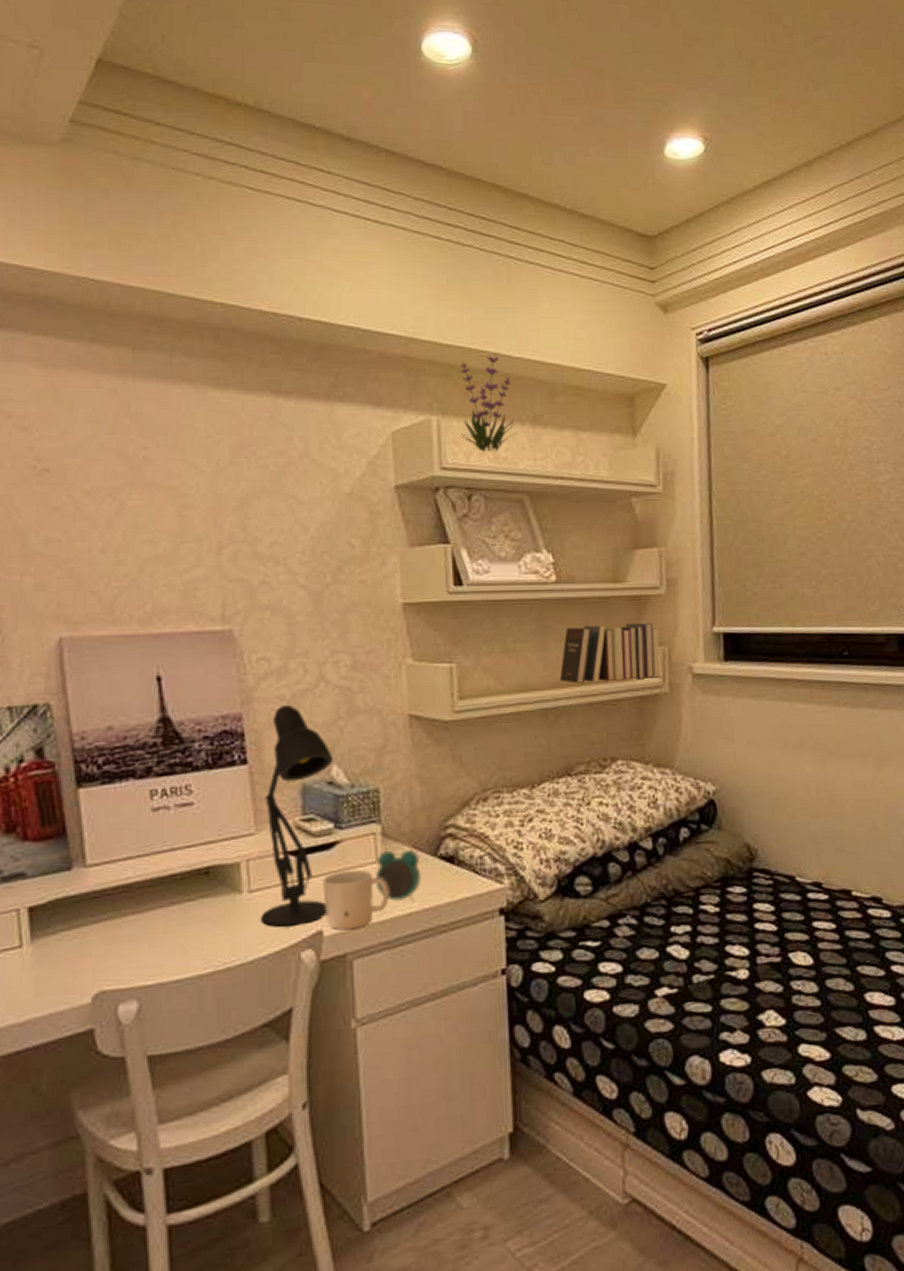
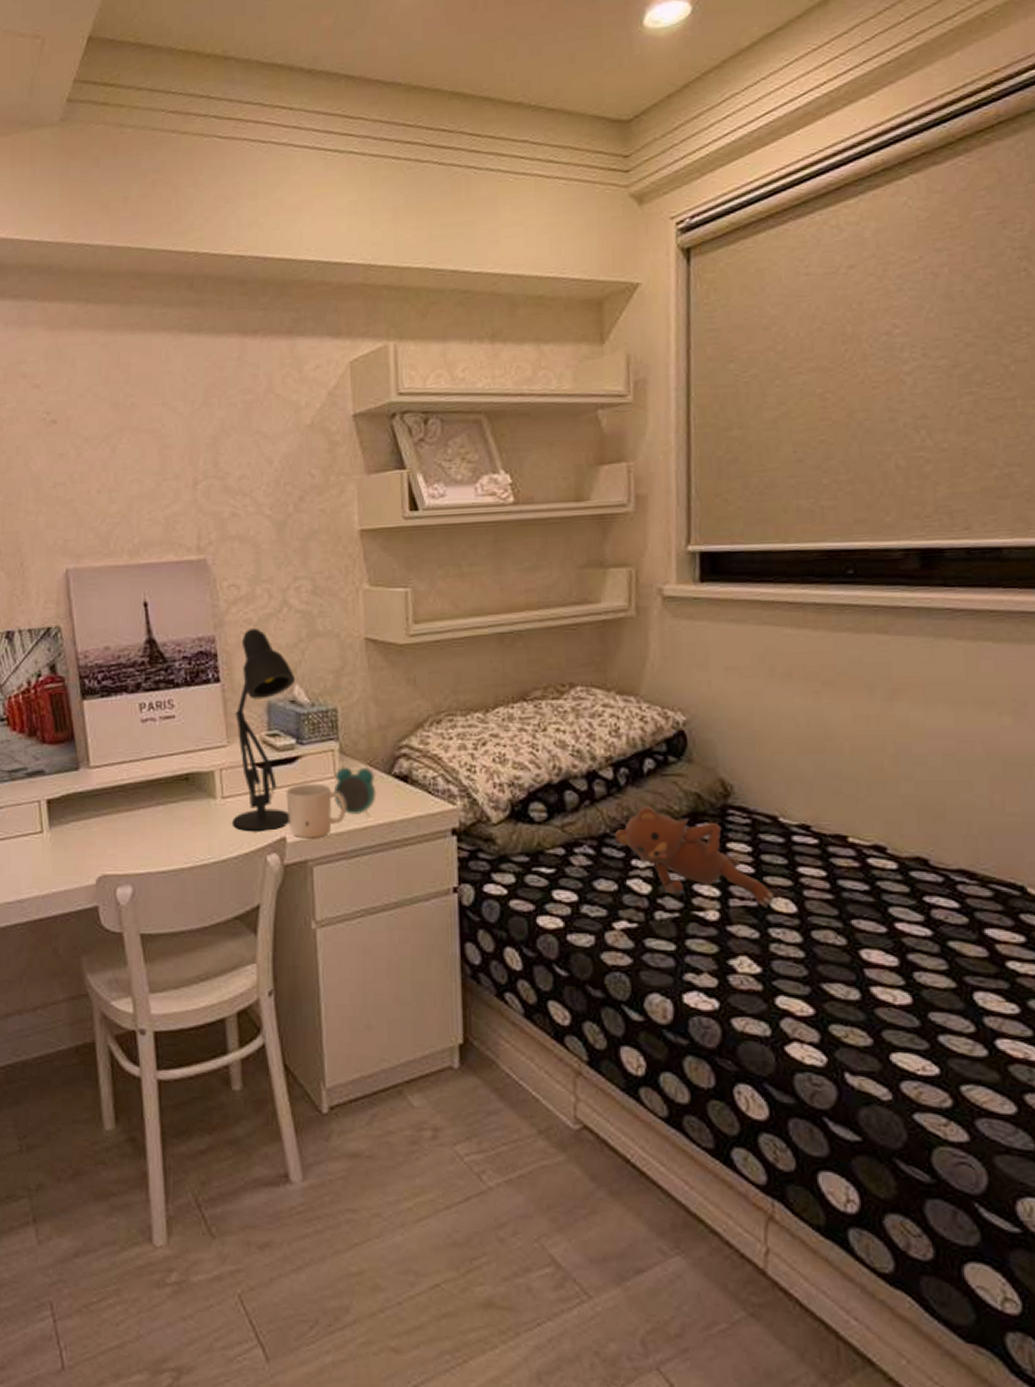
plant: present [461,355,516,453] -> none [418,272,474,375]
books: present [559,623,661,685] -> none [515,543,627,608]
teddy bear: none [655,873,795,962] -> present [615,806,775,908]

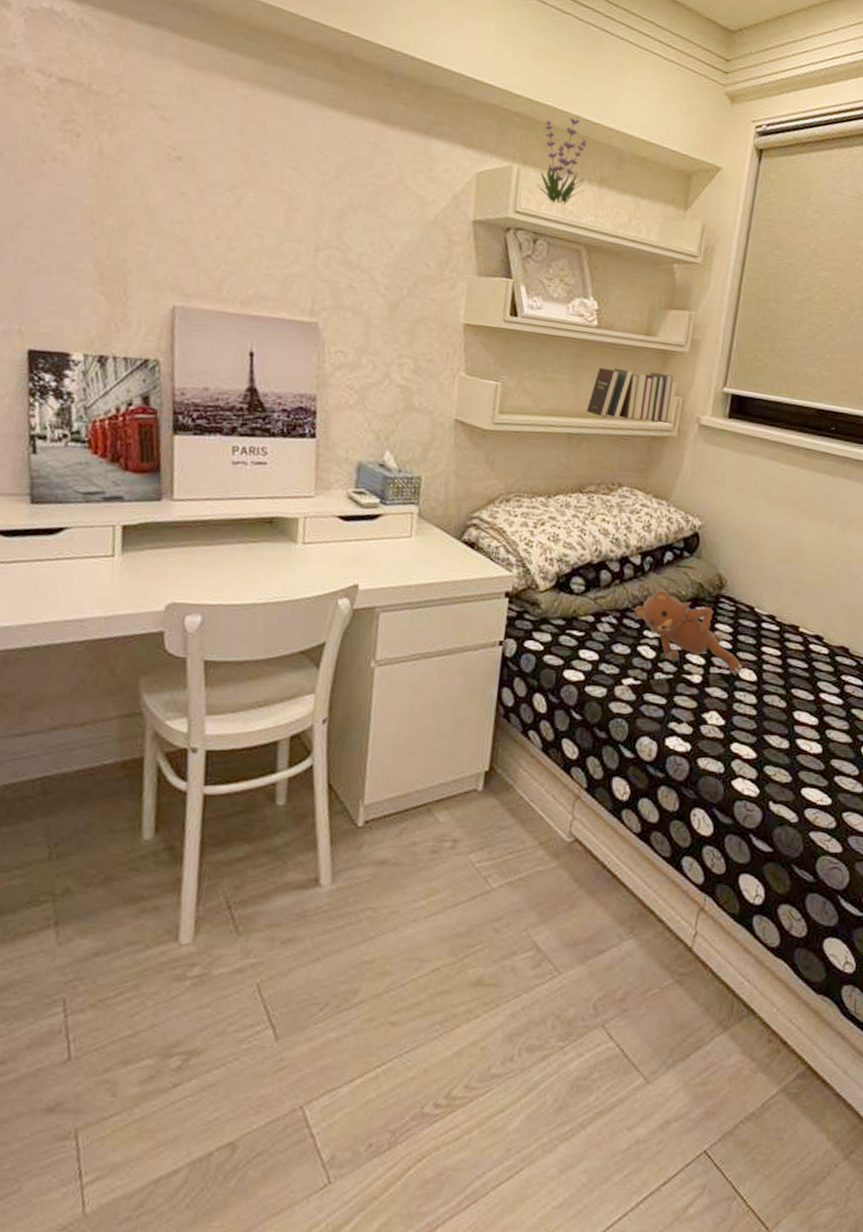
desk lamp: present [233,627,296,832] -> none [310,393,388,578]
mug: present [286,783,347,839] -> none [362,539,418,588]
alarm clock: present [333,760,376,819] -> none [406,523,446,577]
plant: none [418,272,474,375] -> present [537,117,587,206]
books: none [515,543,627,608] -> present [586,368,677,423]

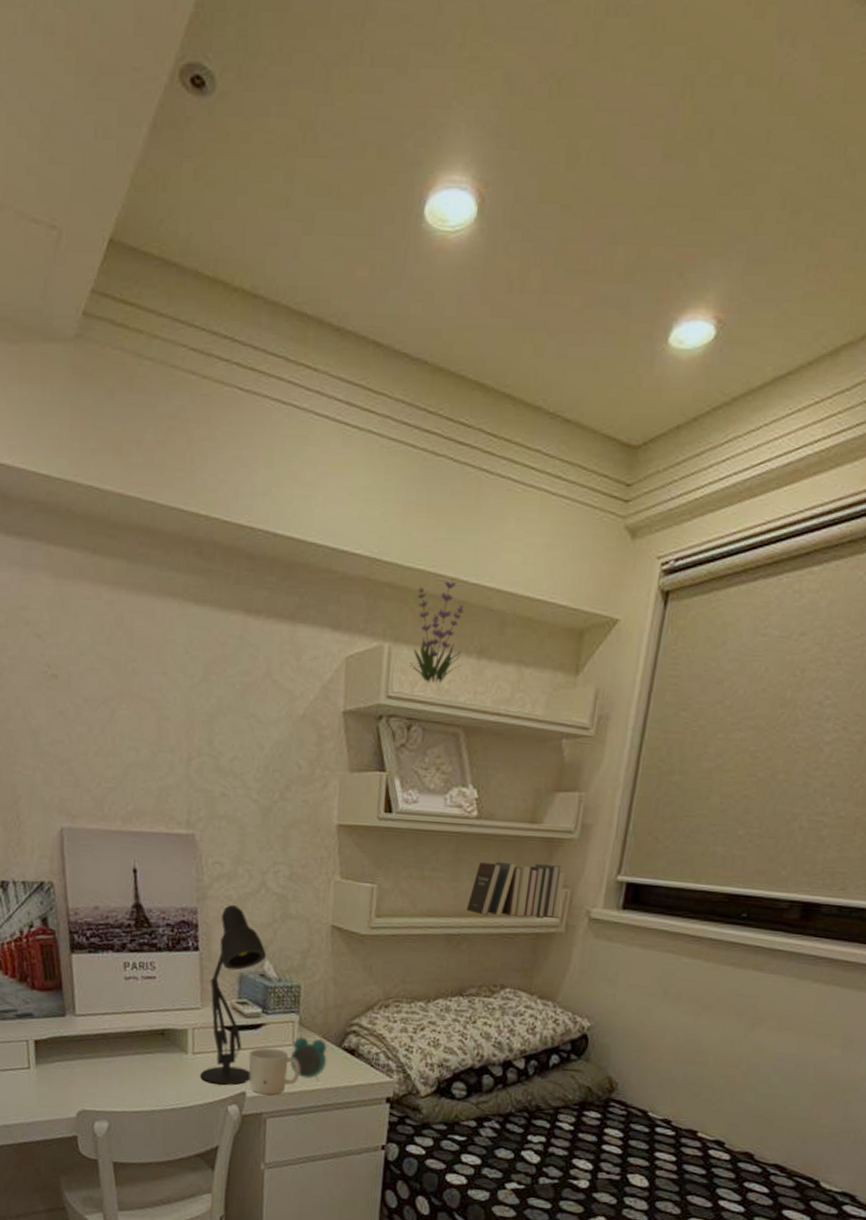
desk lamp: none [310,393,388,578] -> present [200,904,267,1086]
mug: none [362,539,418,588] -> present [248,1048,300,1095]
alarm clock: none [406,523,446,577] -> present [289,1031,327,1083]
teddy bear: present [634,589,743,676] -> none [518,1093,634,1181]

